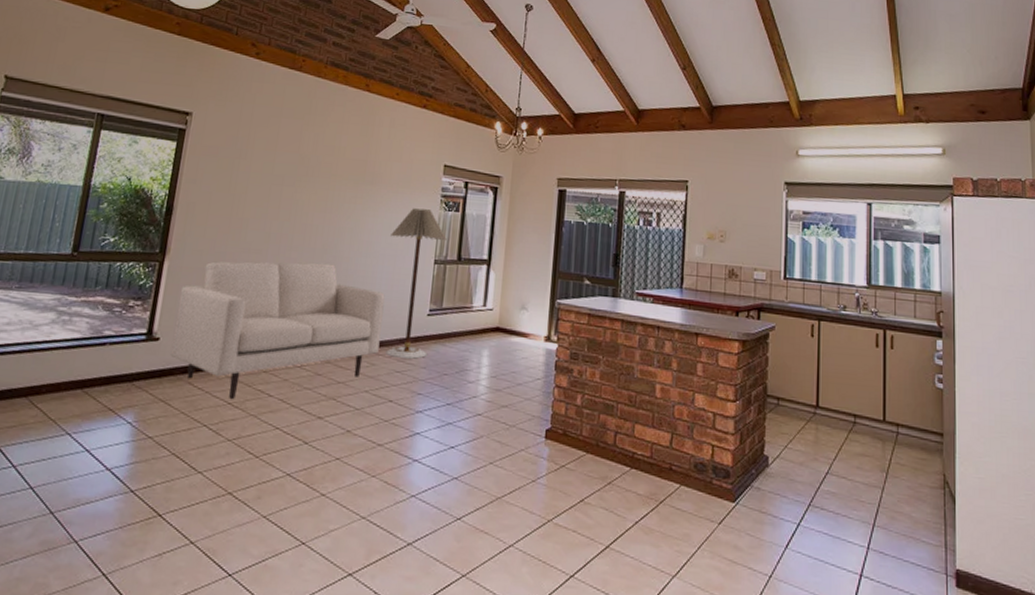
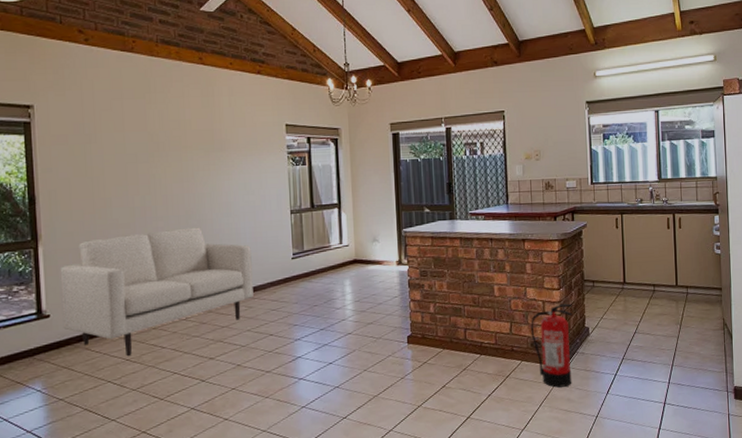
floor lamp: present [386,208,447,359] -> none [247,167,299,299]
fire extinguisher: none [695,421,750,529] -> present [531,304,573,388]

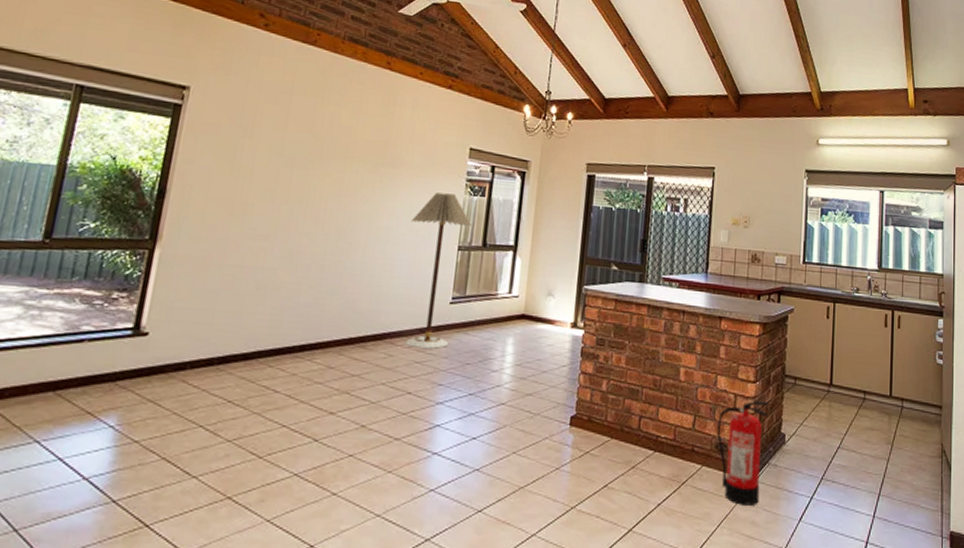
sofa: present [60,227,254,357] -> none [161,248,405,398]
floor lamp: none [247,167,299,299] -> present [405,192,472,349]

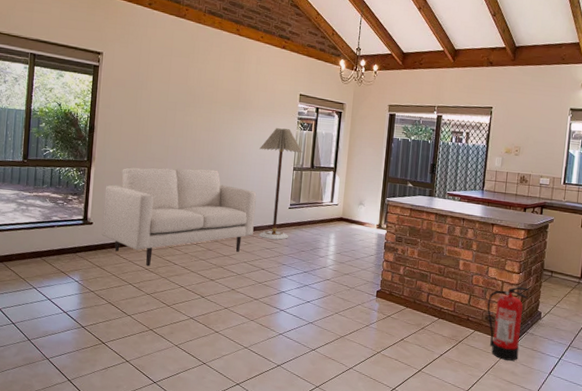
sofa: none [161,248,405,398] -> present [101,167,257,267]

